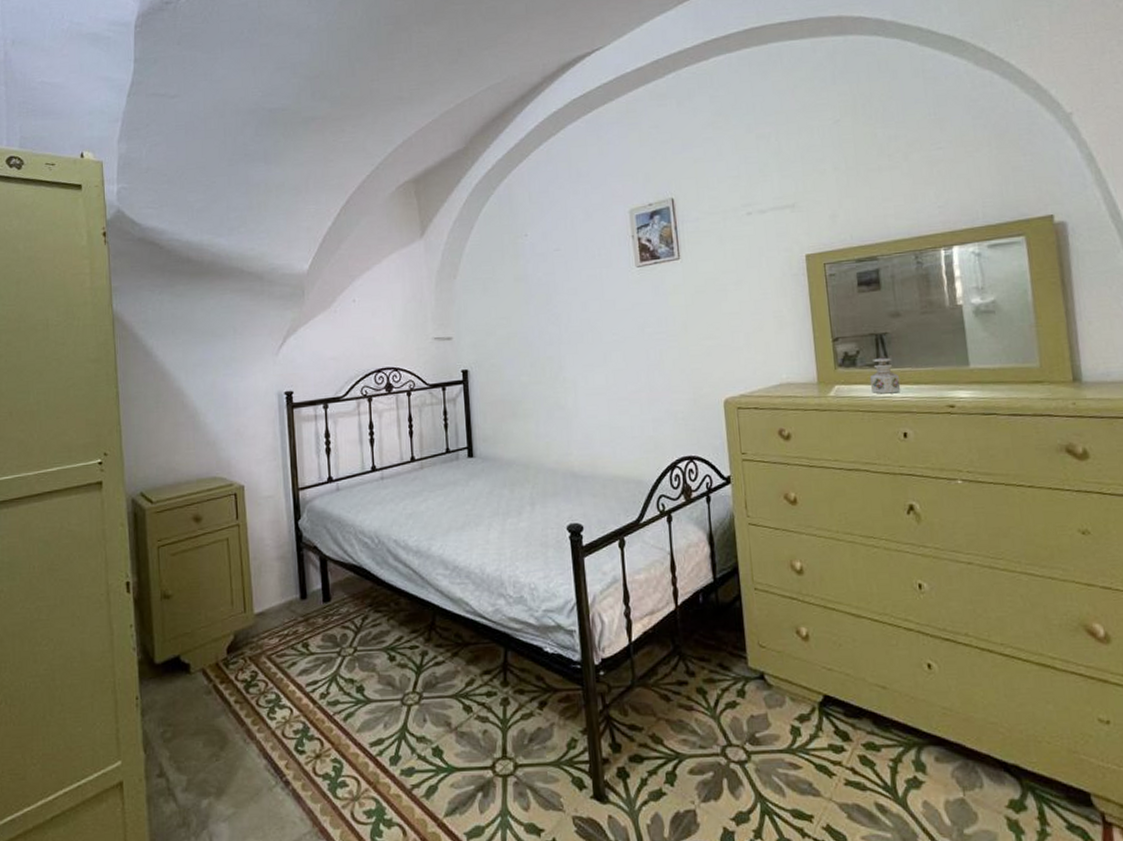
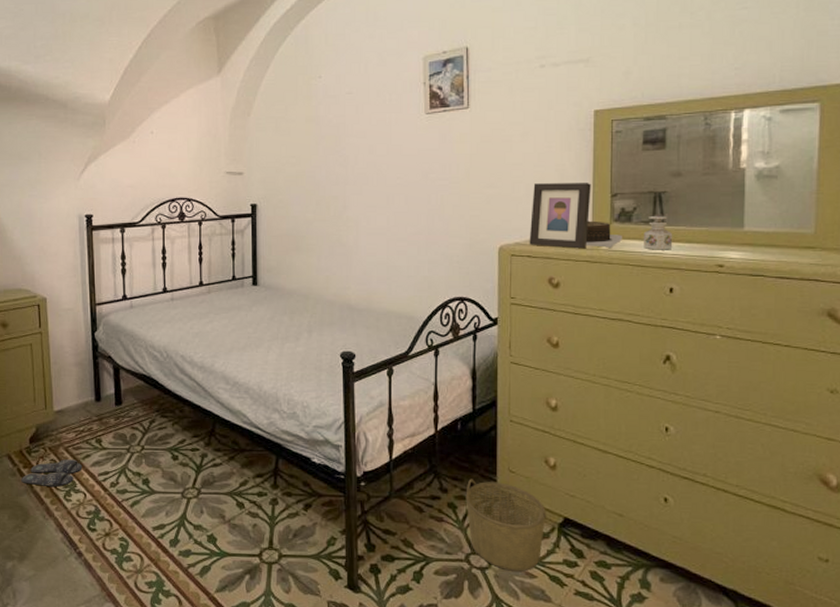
slippers: none [217,669,288,705] -> present [21,459,83,488]
basket: none [714,658,806,763] -> present [465,479,547,572]
picture frame: none [753,328,814,398] -> present [529,183,591,249]
jewelry box: none [811,367,850,396] -> present [585,220,623,249]

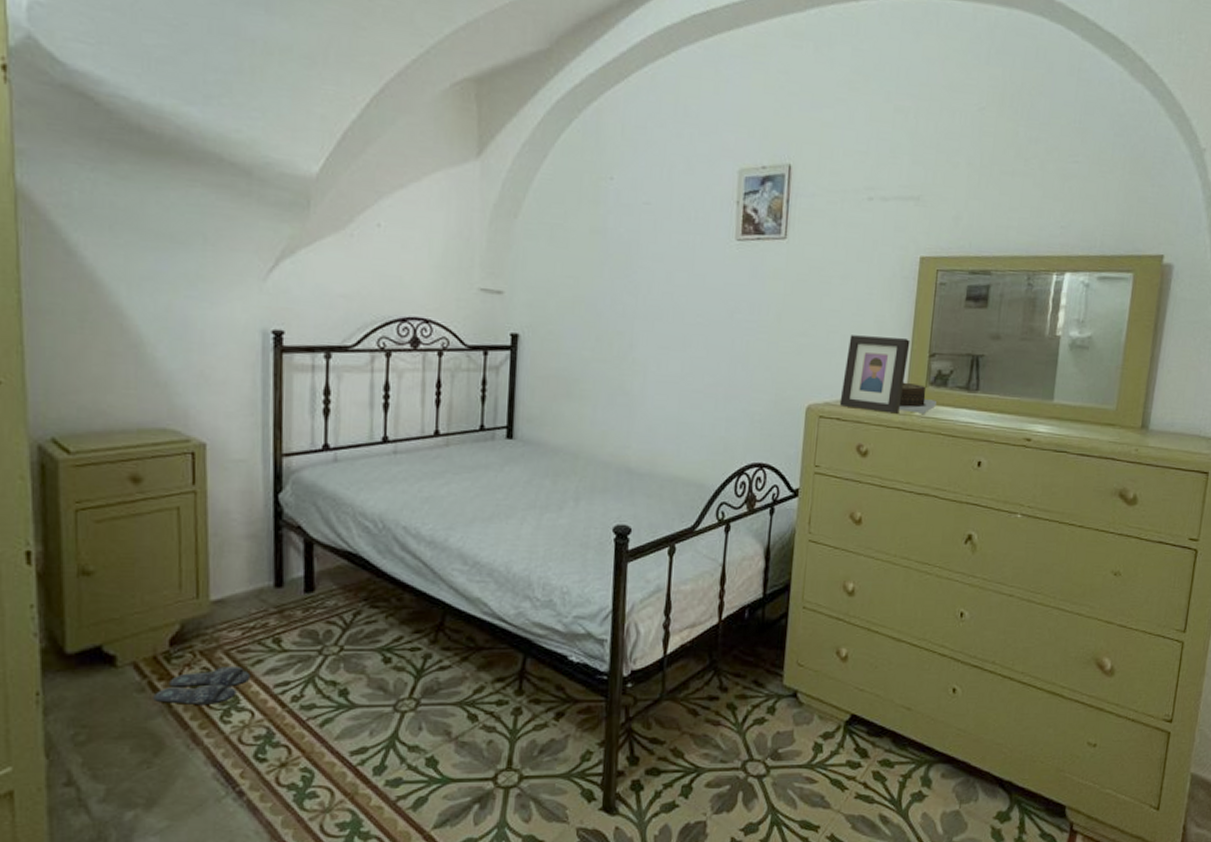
basket: present [465,479,547,572] -> none [747,675,834,777]
perfume bottle: present [643,215,673,250] -> none [956,380,987,420]

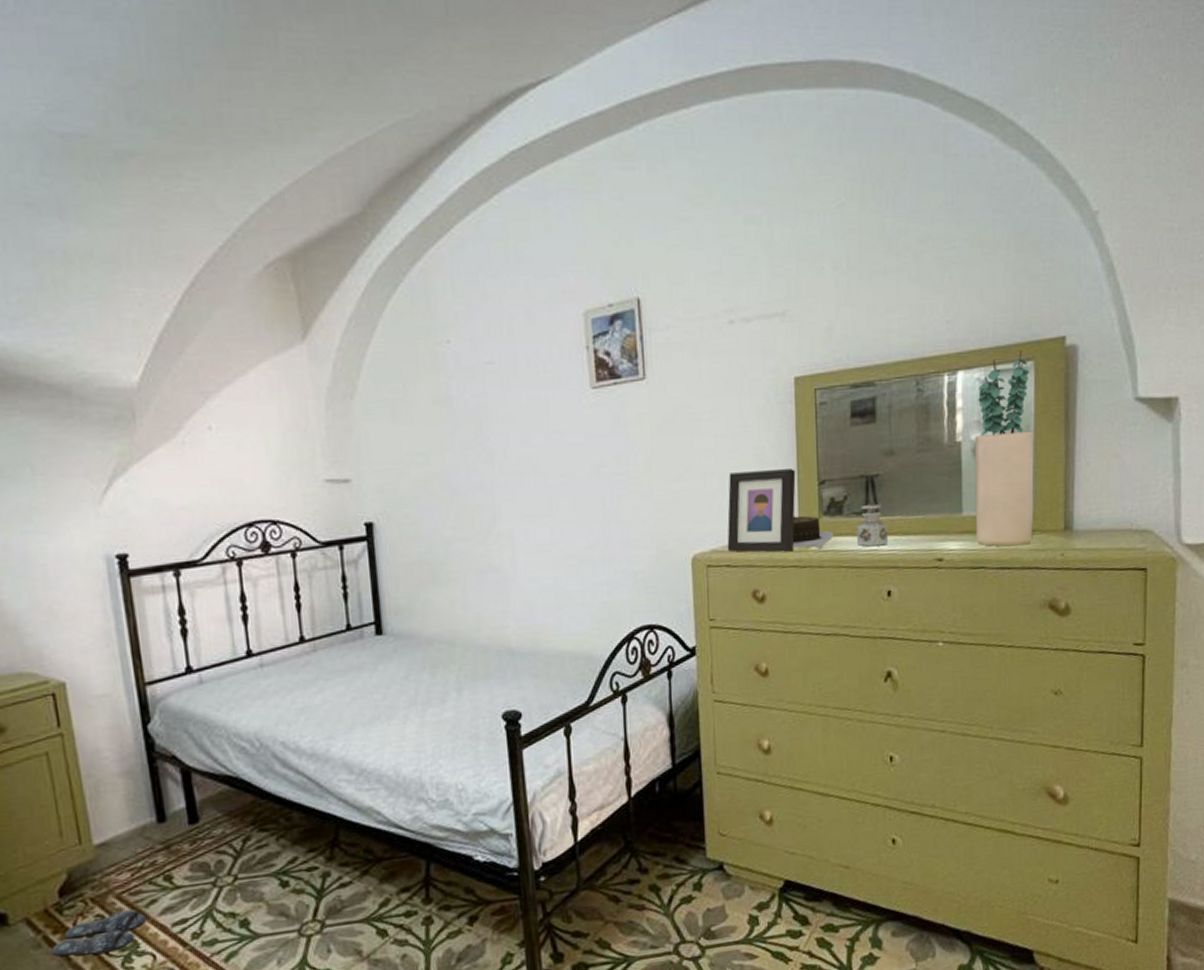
perfume bottle: none [956,380,987,420] -> present [855,503,889,547]
vase: none [1062,261,1129,437] -> present [974,349,1034,547]

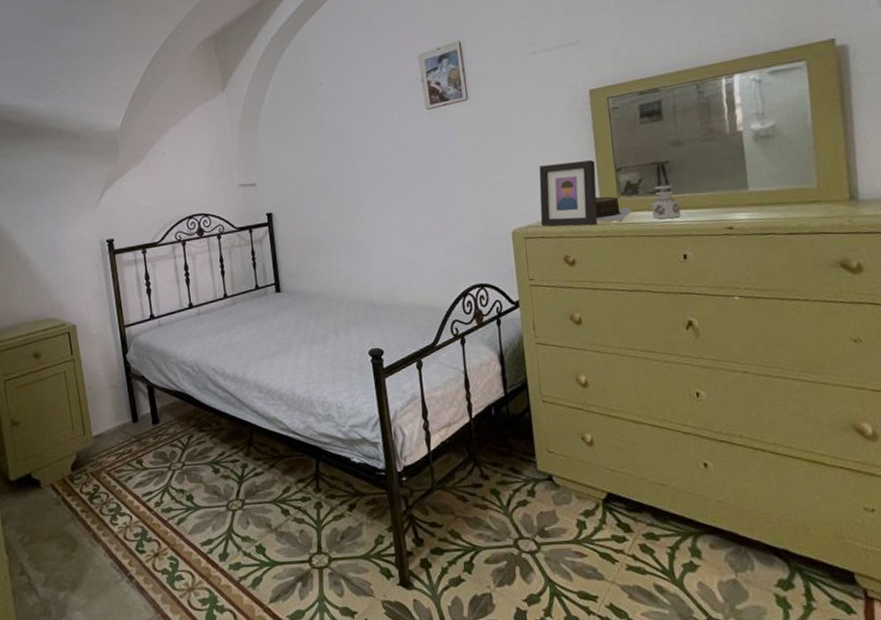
slippers: present [50,909,147,957] -> none [66,483,126,513]
vase: present [974,349,1034,547] -> none [754,53,819,216]

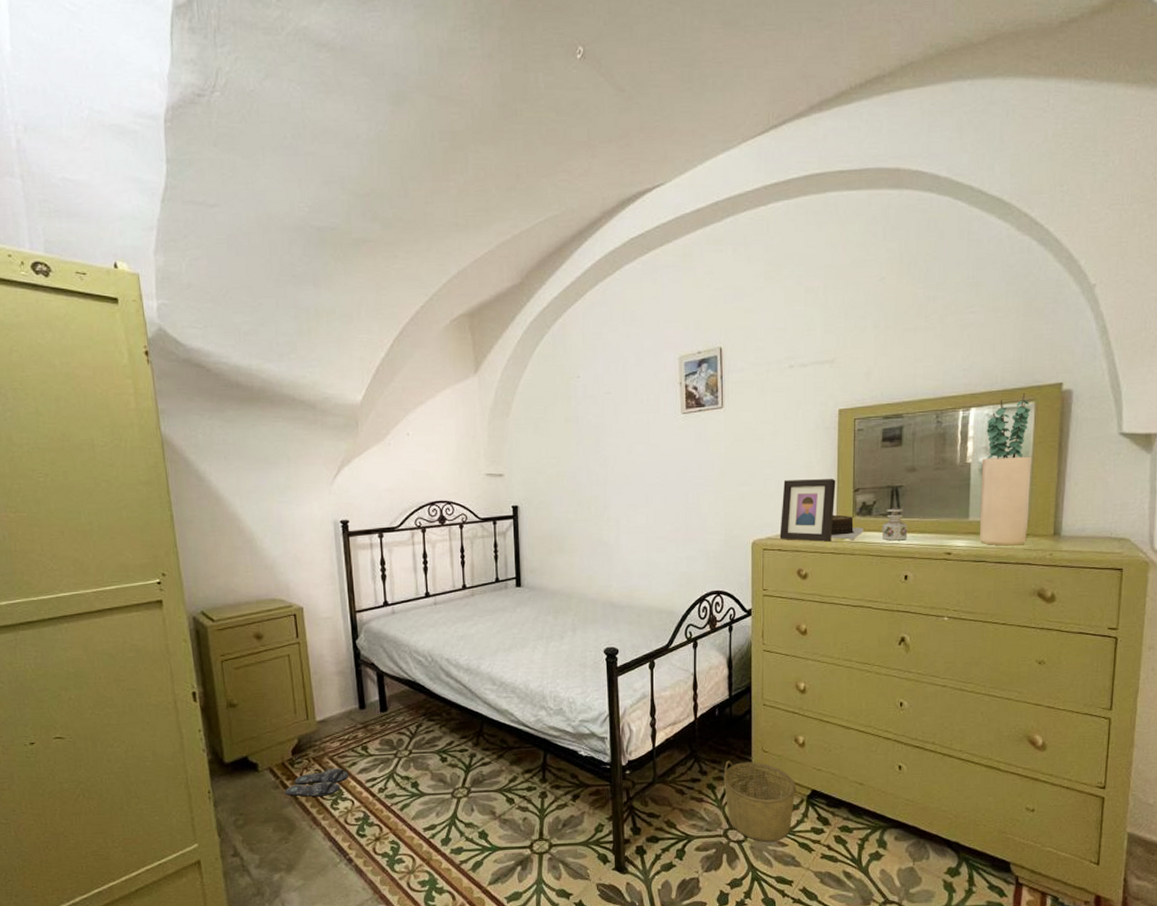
slippers: none [66,483,126,513] -> present [284,768,349,797]
basket: none [507,463,590,552] -> present [723,760,797,842]
vase: none [754,53,819,216] -> present [979,392,1032,546]

